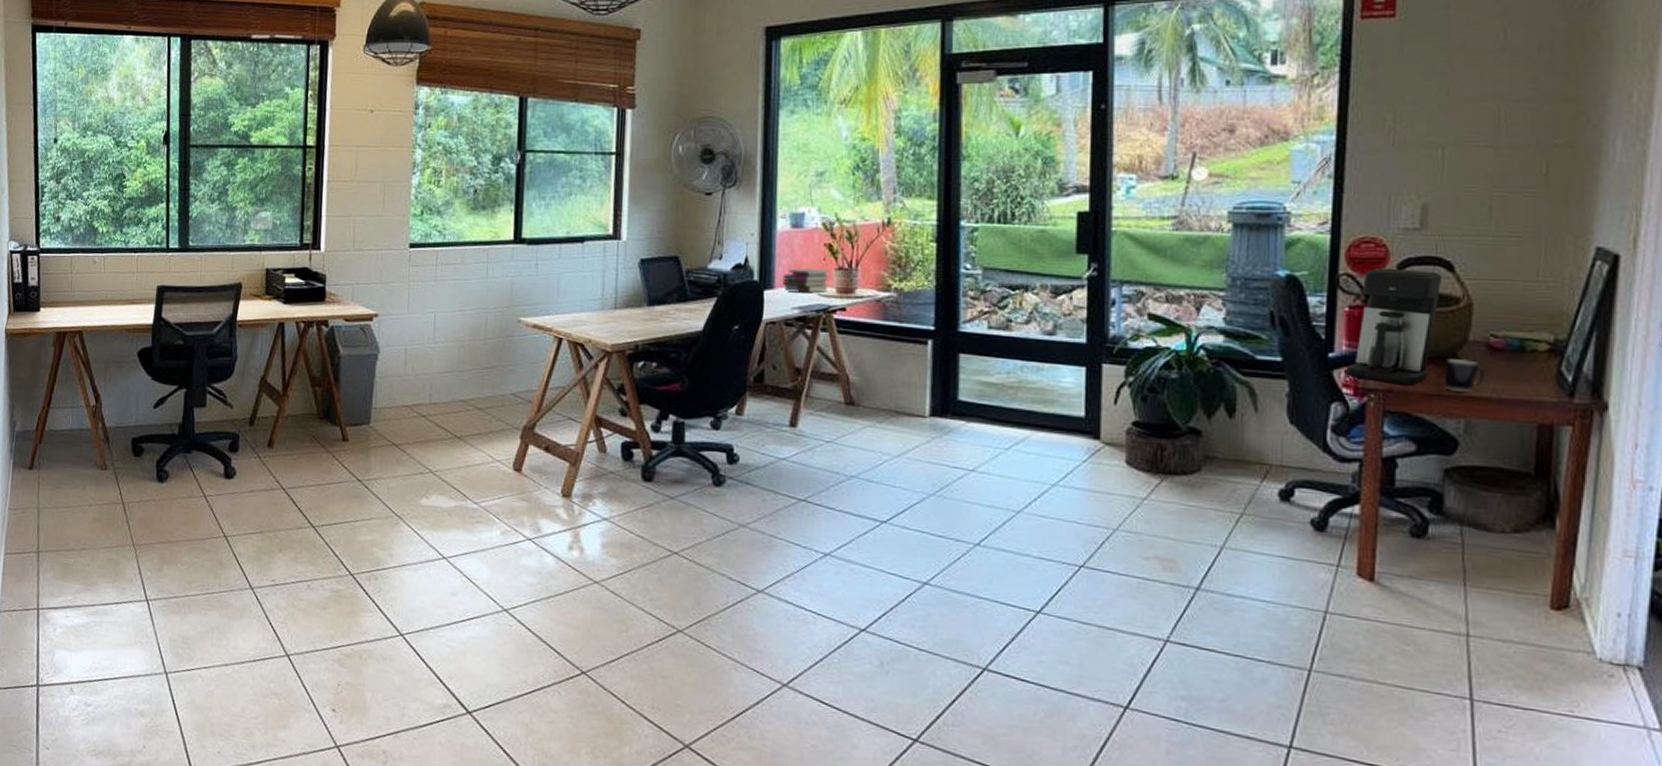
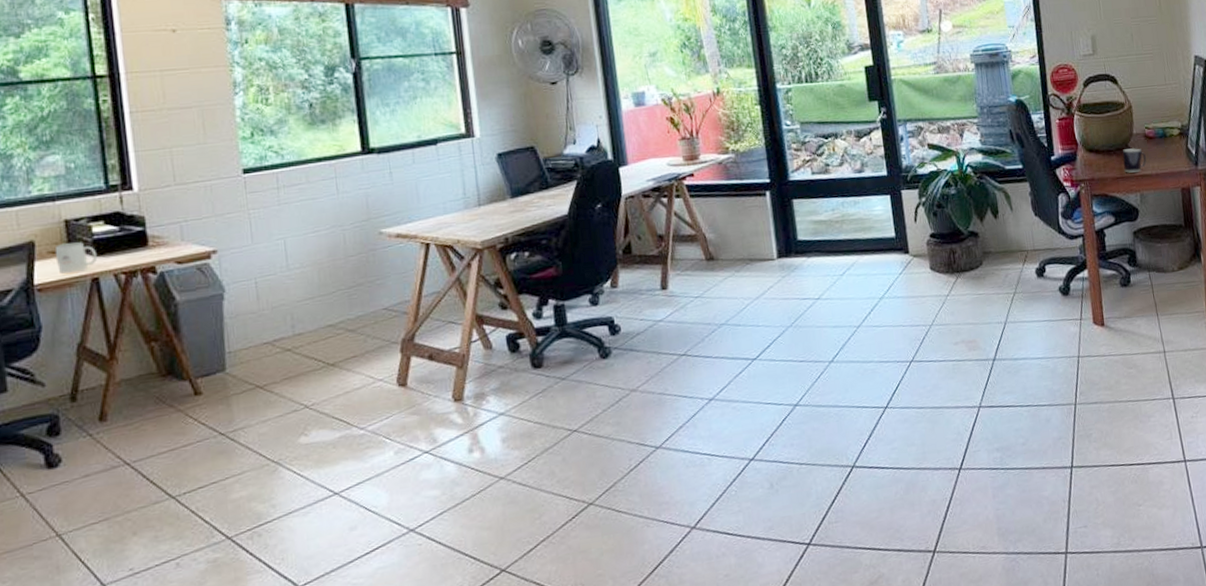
mug: none [255,289,286,317] -> present [54,242,98,275]
books: present [783,268,831,293] -> none [634,141,676,166]
coffee maker: present [1346,268,1443,386] -> none [1064,85,1114,174]

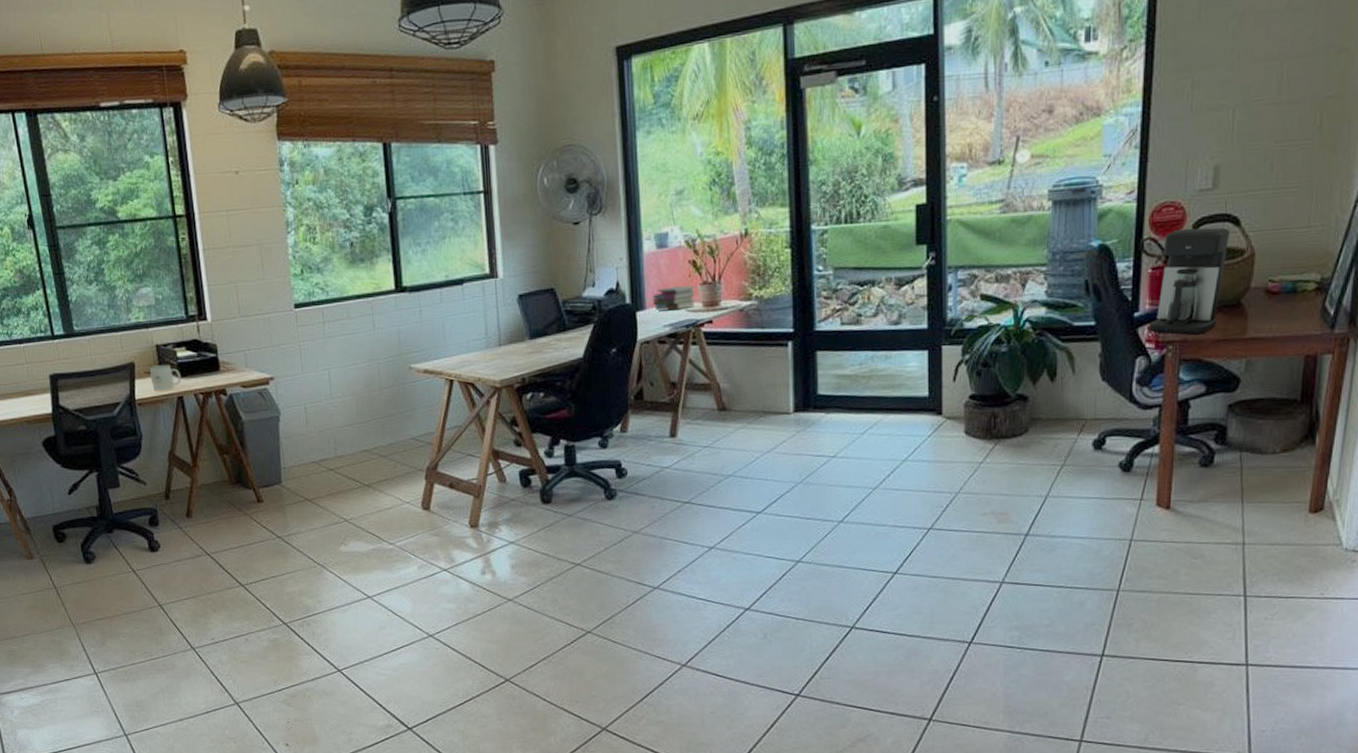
books: none [634,141,676,166] -> present [653,285,696,311]
coffee maker: none [1064,85,1114,174] -> present [1149,227,1231,335]
mug: present [1122,148,1146,173] -> none [1229,305,1263,335]

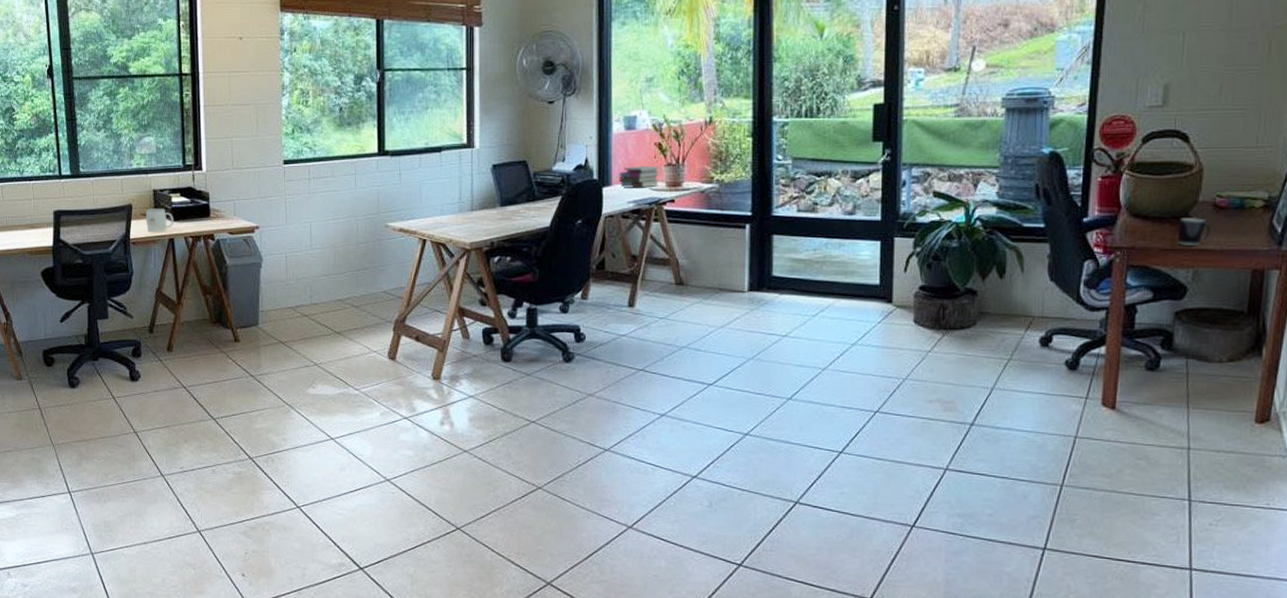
coffee maker: present [1149,227,1231,335] -> none [1097,141,1180,243]
mug: none [1229,305,1263,335] -> present [1177,218,1210,245]

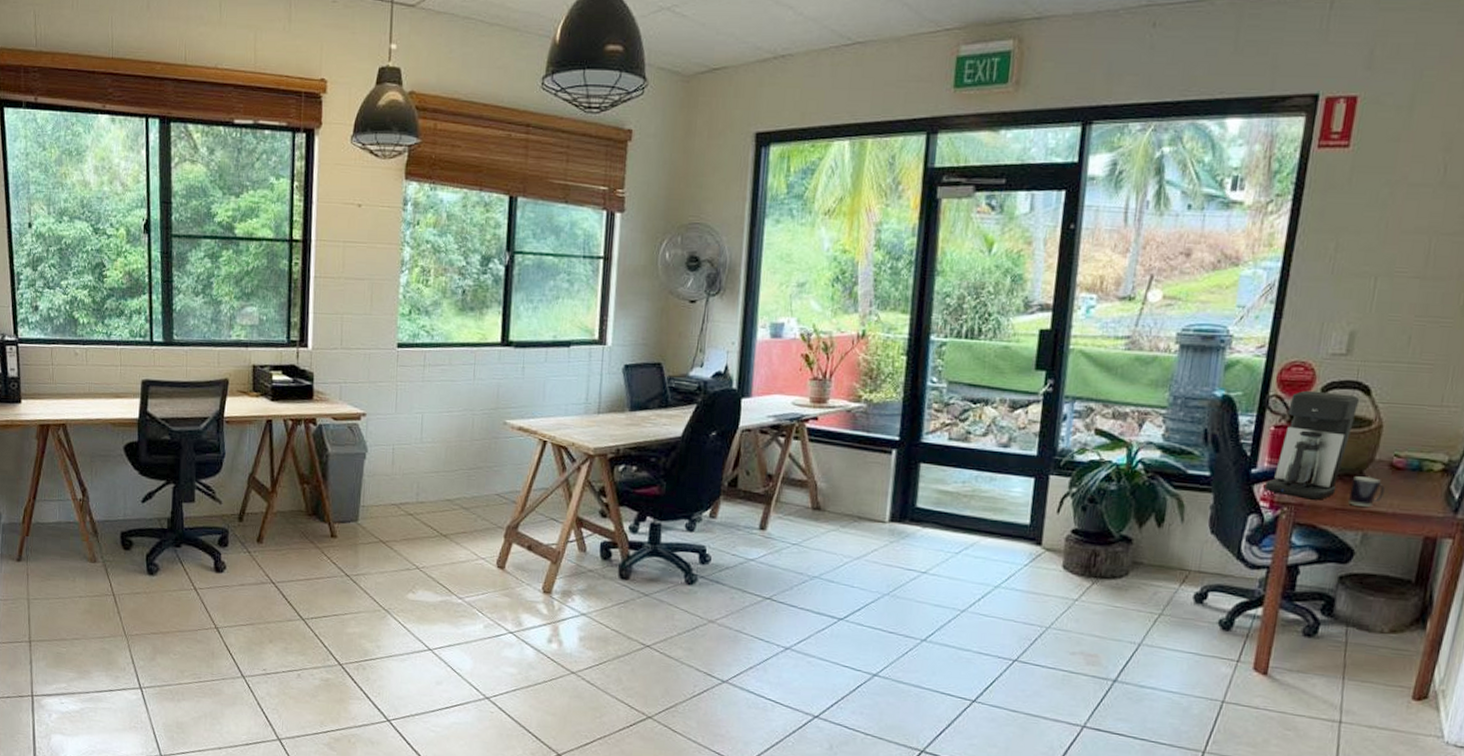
mug: present [145,209,174,233] -> none [242,385,274,414]
books: present [619,166,661,188] -> none [760,378,806,402]
coffee maker: none [1097,141,1180,243] -> present [1265,390,1360,500]

